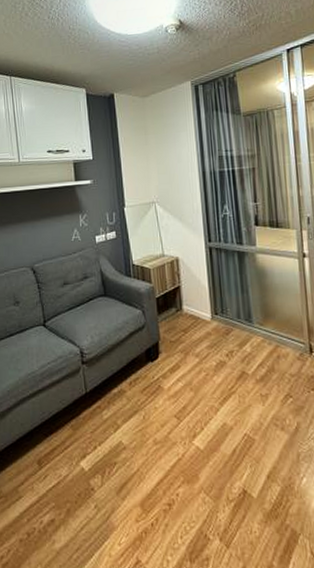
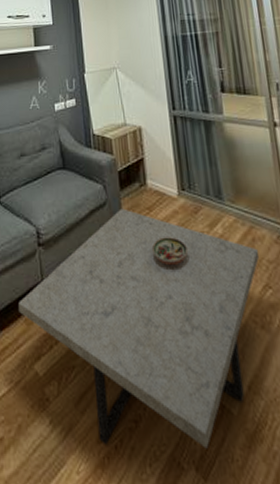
coffee table: none [65,331,283,524] -> present [19,208,260,449]
decorative bowl: none [186,355,220,380] -> present [151,237,189,266]

